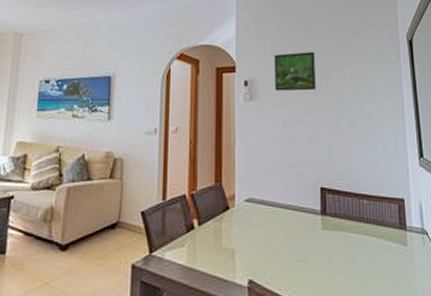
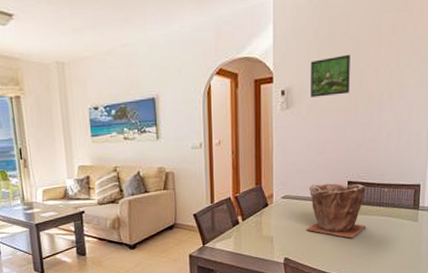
plant pot: none [275,187,345,261] -> present [306,183,366,238]

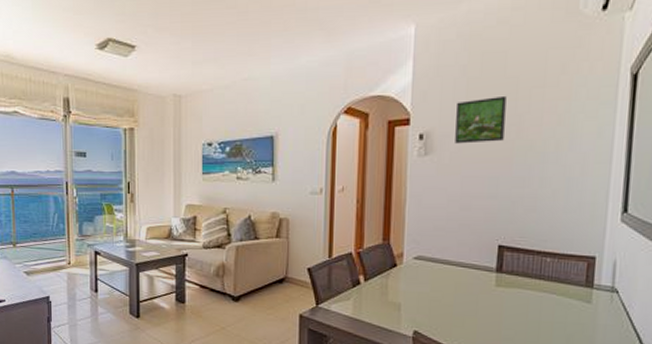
plant pot: present [306,183,366,238] -> none [443,245,522,316]

